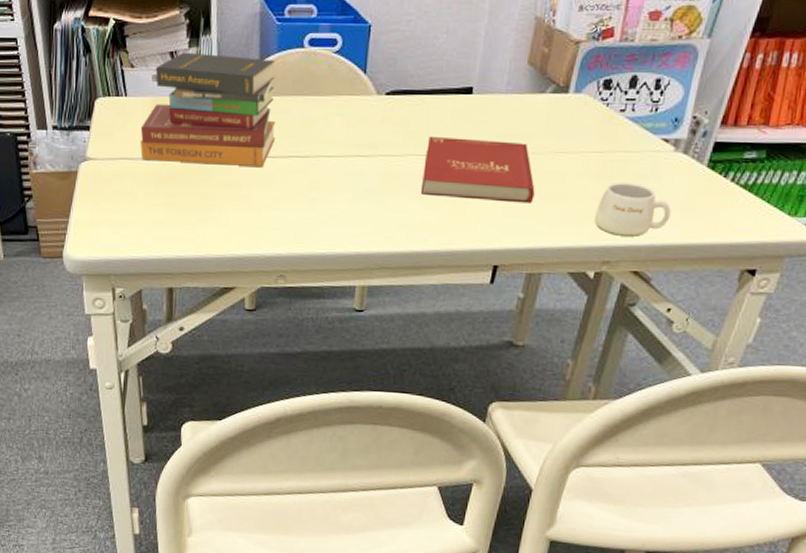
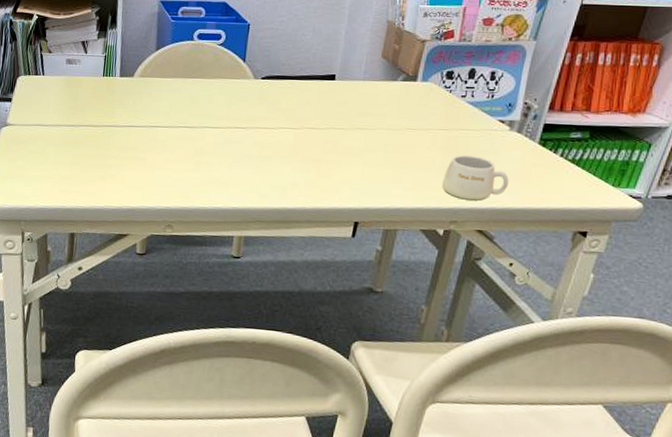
books: present [140,52,276,166] -> none [53,41,170,134]
book: present [421,136,535,203] -> none [292,113,390,171]

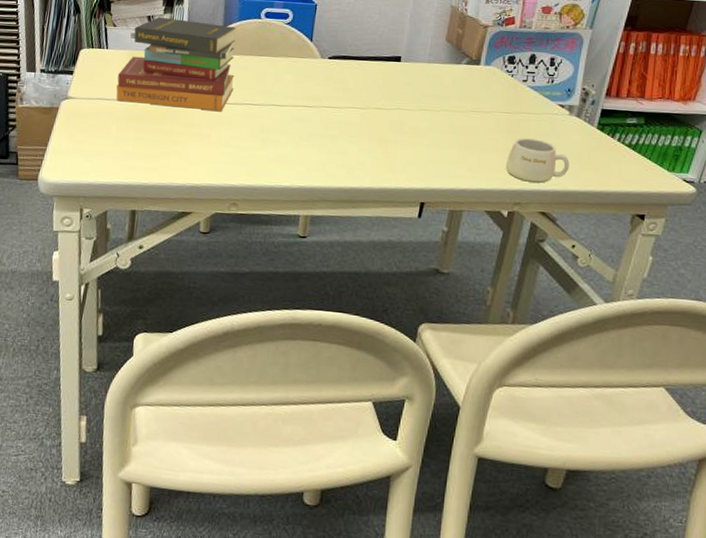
books: none [53,41,170,134] -> present [116,17,237,111]

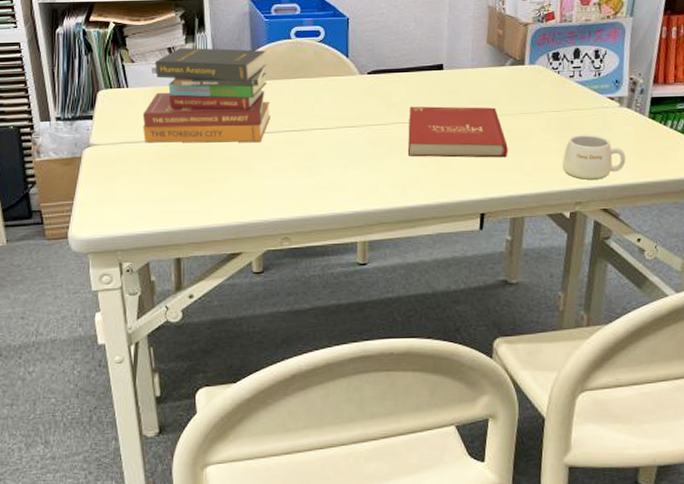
book: none [358,93,455,152] -> present [408,106,508,158]

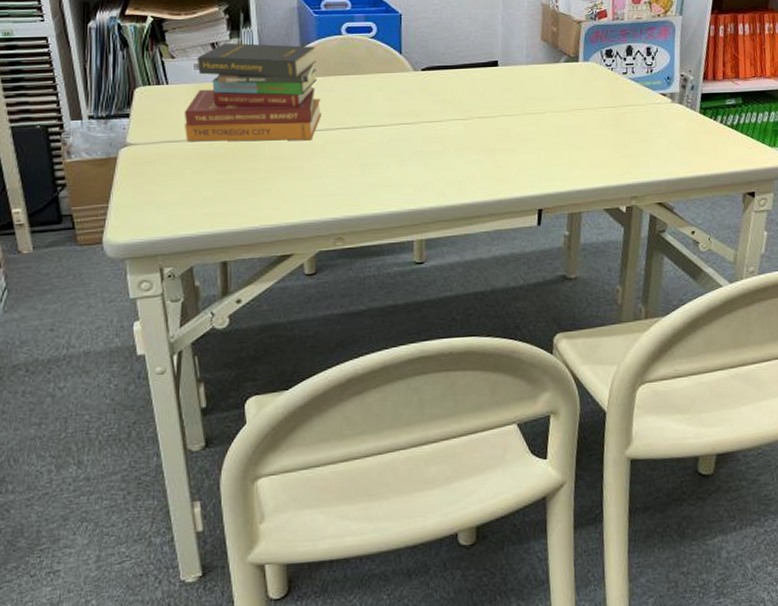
book: present [408,106,508,158] -> none [464,102,564,154]
mug: present [562,135,626,180] -> none [617,130,679,174]

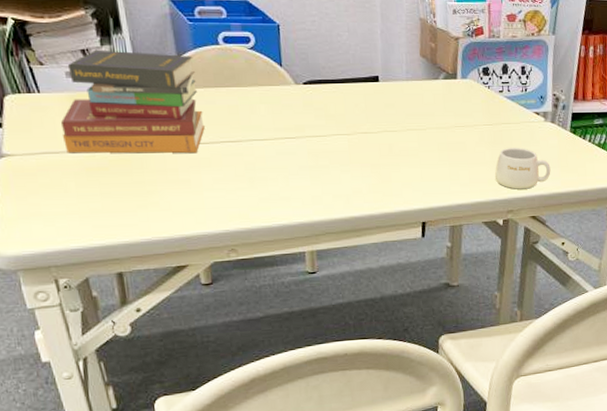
mug: none [617,130,679,174] -> present [494,148,551,190]

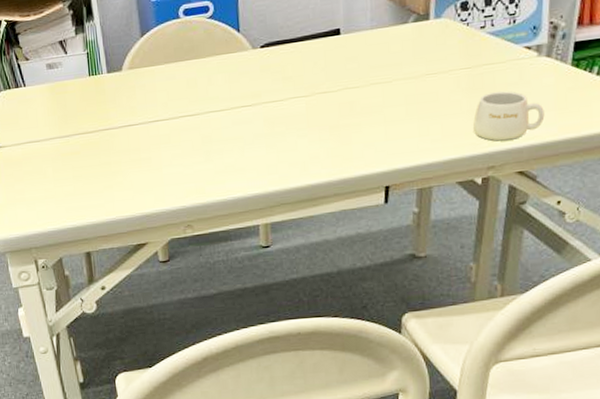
books: present [60,49,205,153] -> none [41,33,165,140]

